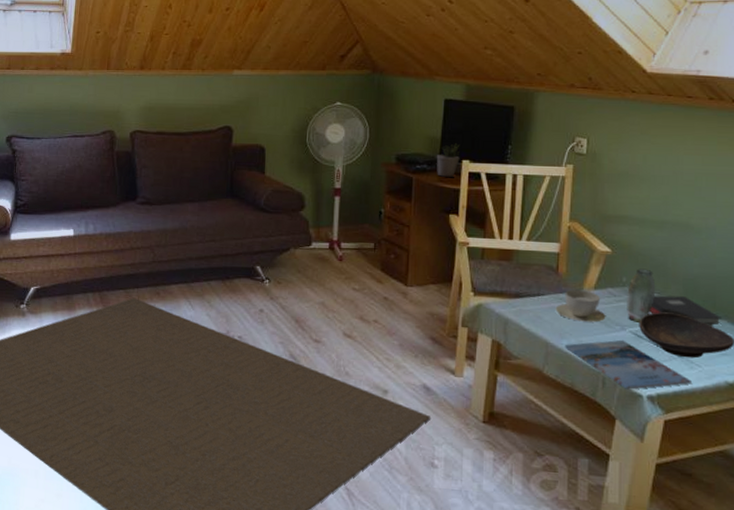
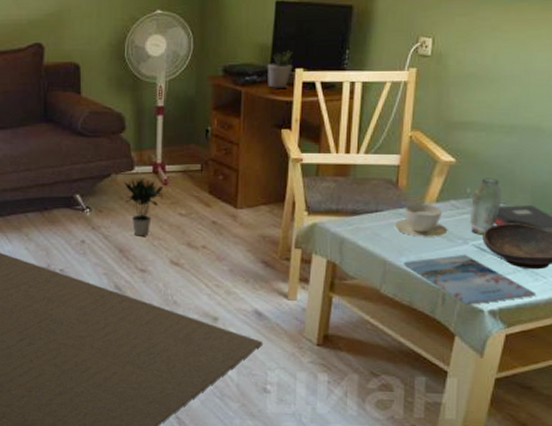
potted plant: none [302,253,339,309] -> present [124,177,164,236]

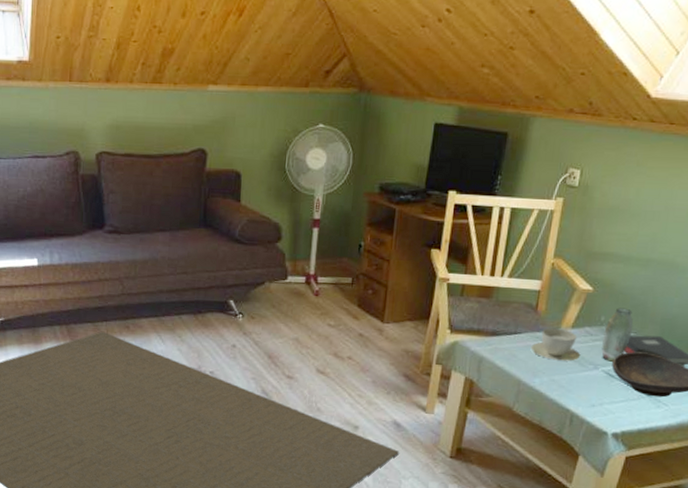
potted plant: present [124,177,164,236] -> none [276,287,315,345]
potted plant: present [267,50,293,89] -> none [421,172,448,210]
magazine: present [402,254,536,305] -> none [536,378,657,427]

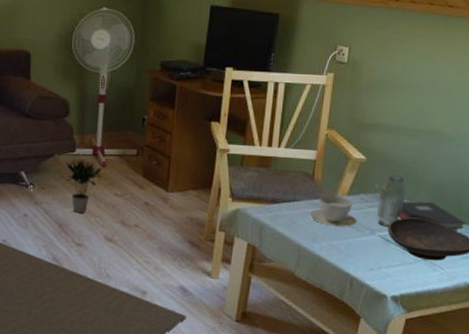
potted plant: none [276,287,315,345] -> present [65,159,102,213]

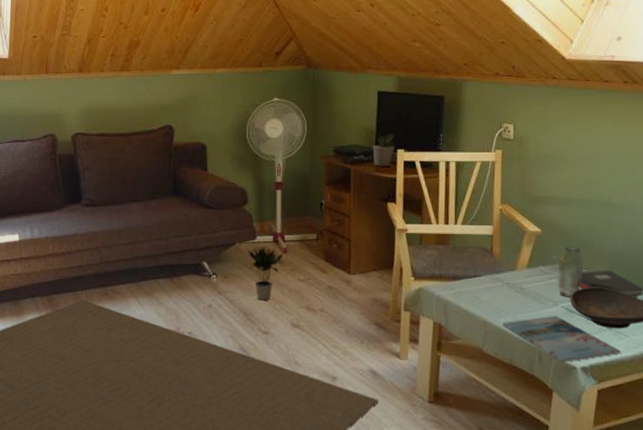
potted plant: none [200,50,224,86] -> present [372,133,395,168]
teacup: present [309,195,357,227] -> none [491,269,539,300]
magazine: none [315,243,433,291] -> present [501,315,621,362]

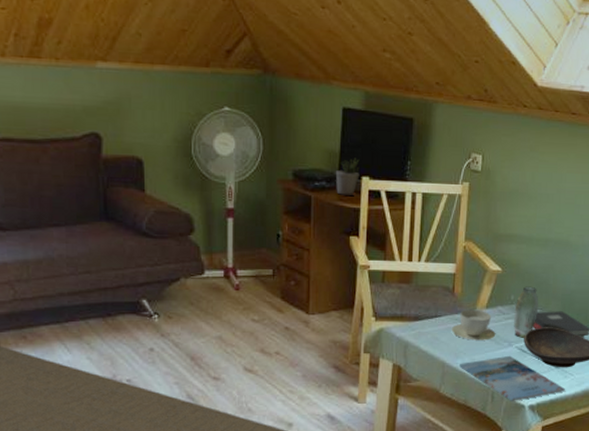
potted plant: present [247,246,284,301] -> none [194,282,236,343]
teacup: none [491,269,539,300] -> present [451,309,496,340]

